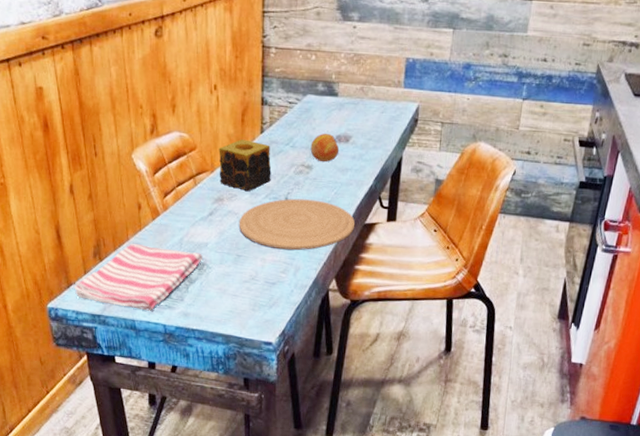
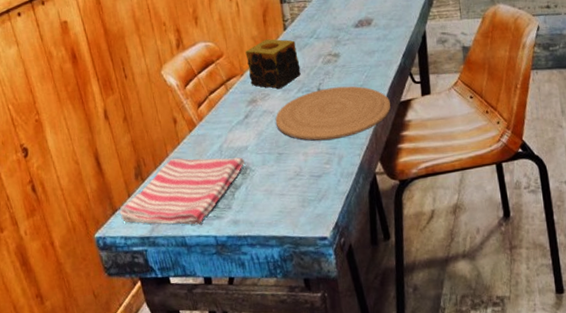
fruit: present [310,133,340,163] -> none [334,20,364,49]

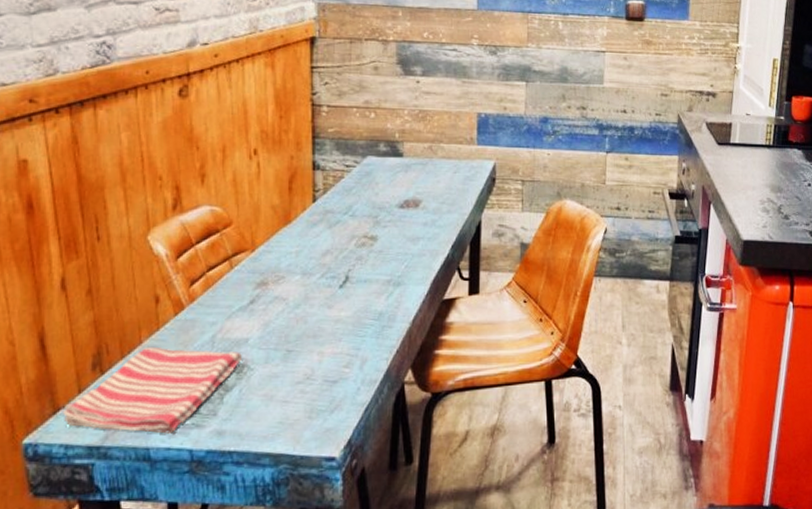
candle: present [245,39,301,89] -> none [261,210,328,272]
plate: present [275,86,391,141] -> none [288,276,432,339]

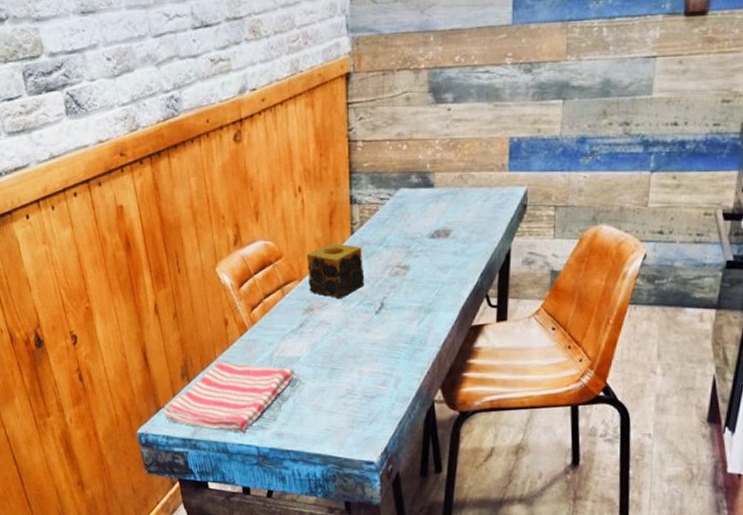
candle: none [261,210,328,272] -> present [306,243,365,299]

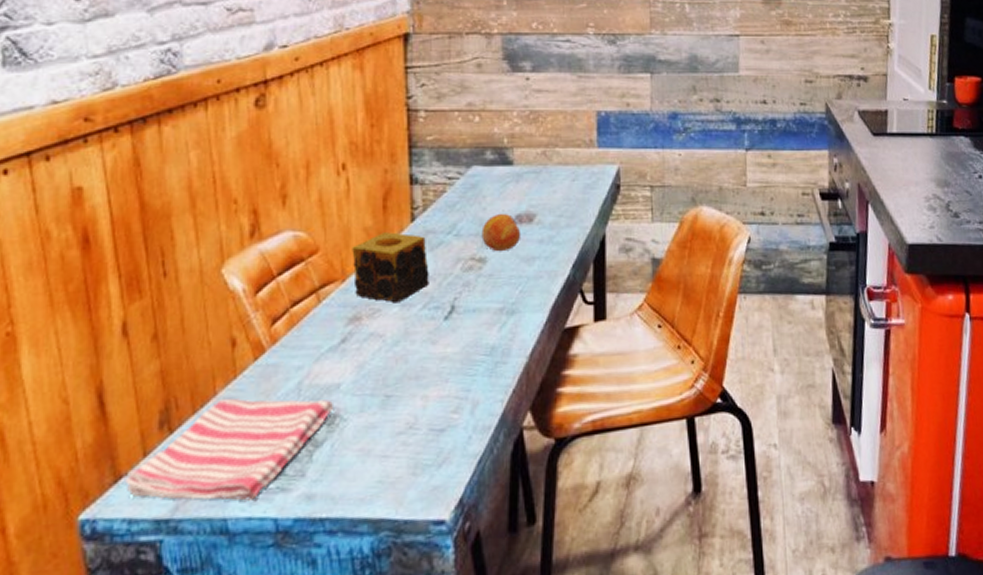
fruit: none [406,228,439,261] -> present [481,213,521,252]

